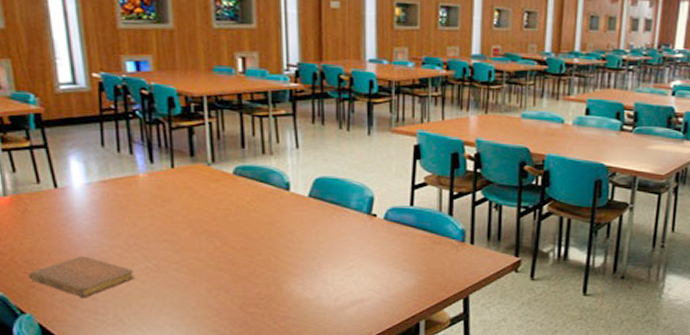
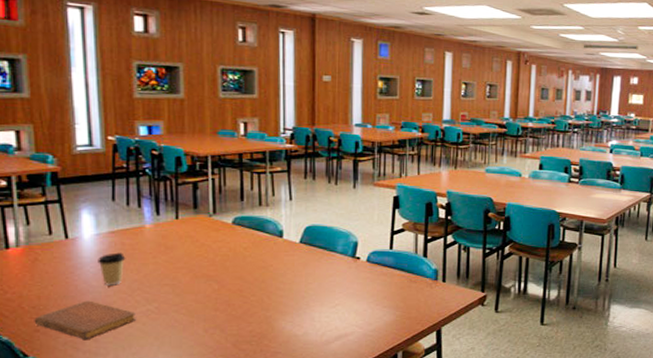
coffee cup: none [90,204,120,240] -> present [98,252,126,286]

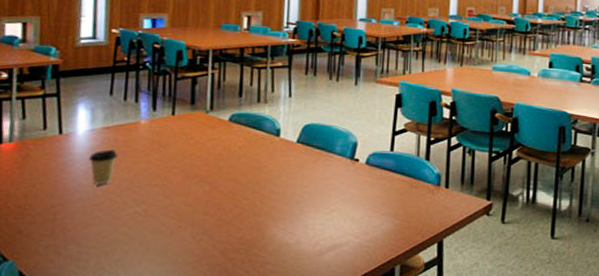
notebook: present [34,300,137,339] -> none [18,200,123,243]

